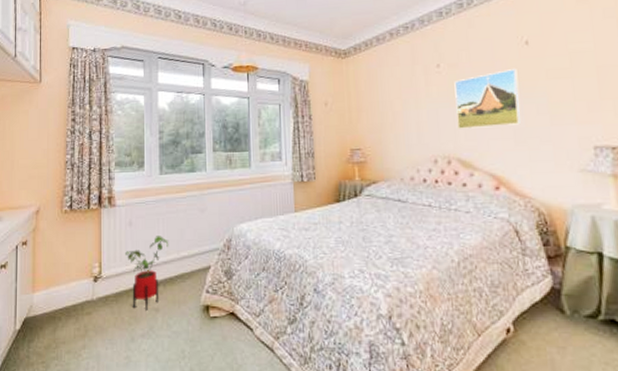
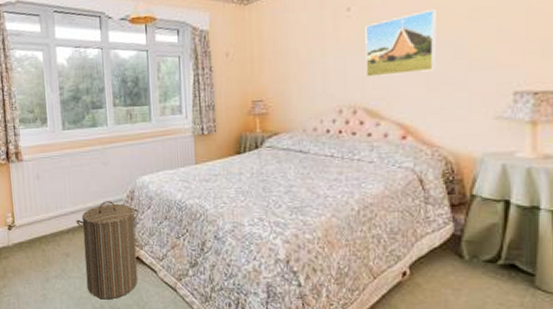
house plant: present [125,236,169,310] -> none [35,188,75,255]
laundry hamper: none [168,250,236,362] -> present [76,201,139,300]

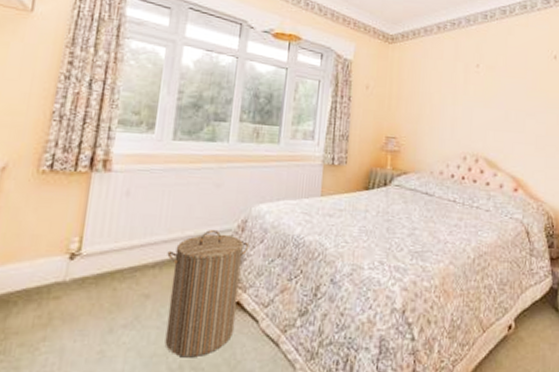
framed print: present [365,10,436,77] -> none [488,79,545,132]

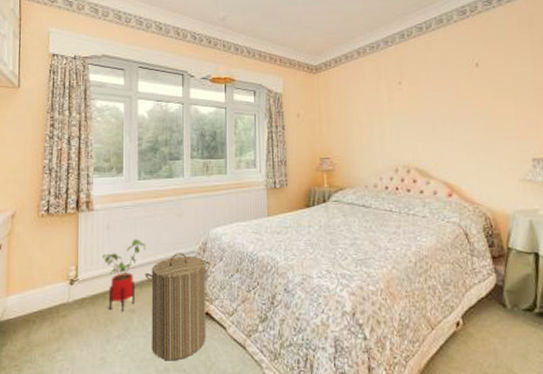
house plant: none [116,210,173,296] -> present [102,239,146,312]

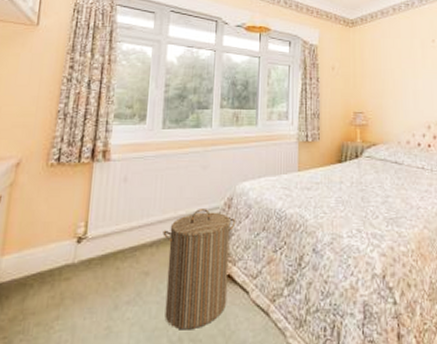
house plant: present [102,239,146,312] -> none [117,193,166,274]

